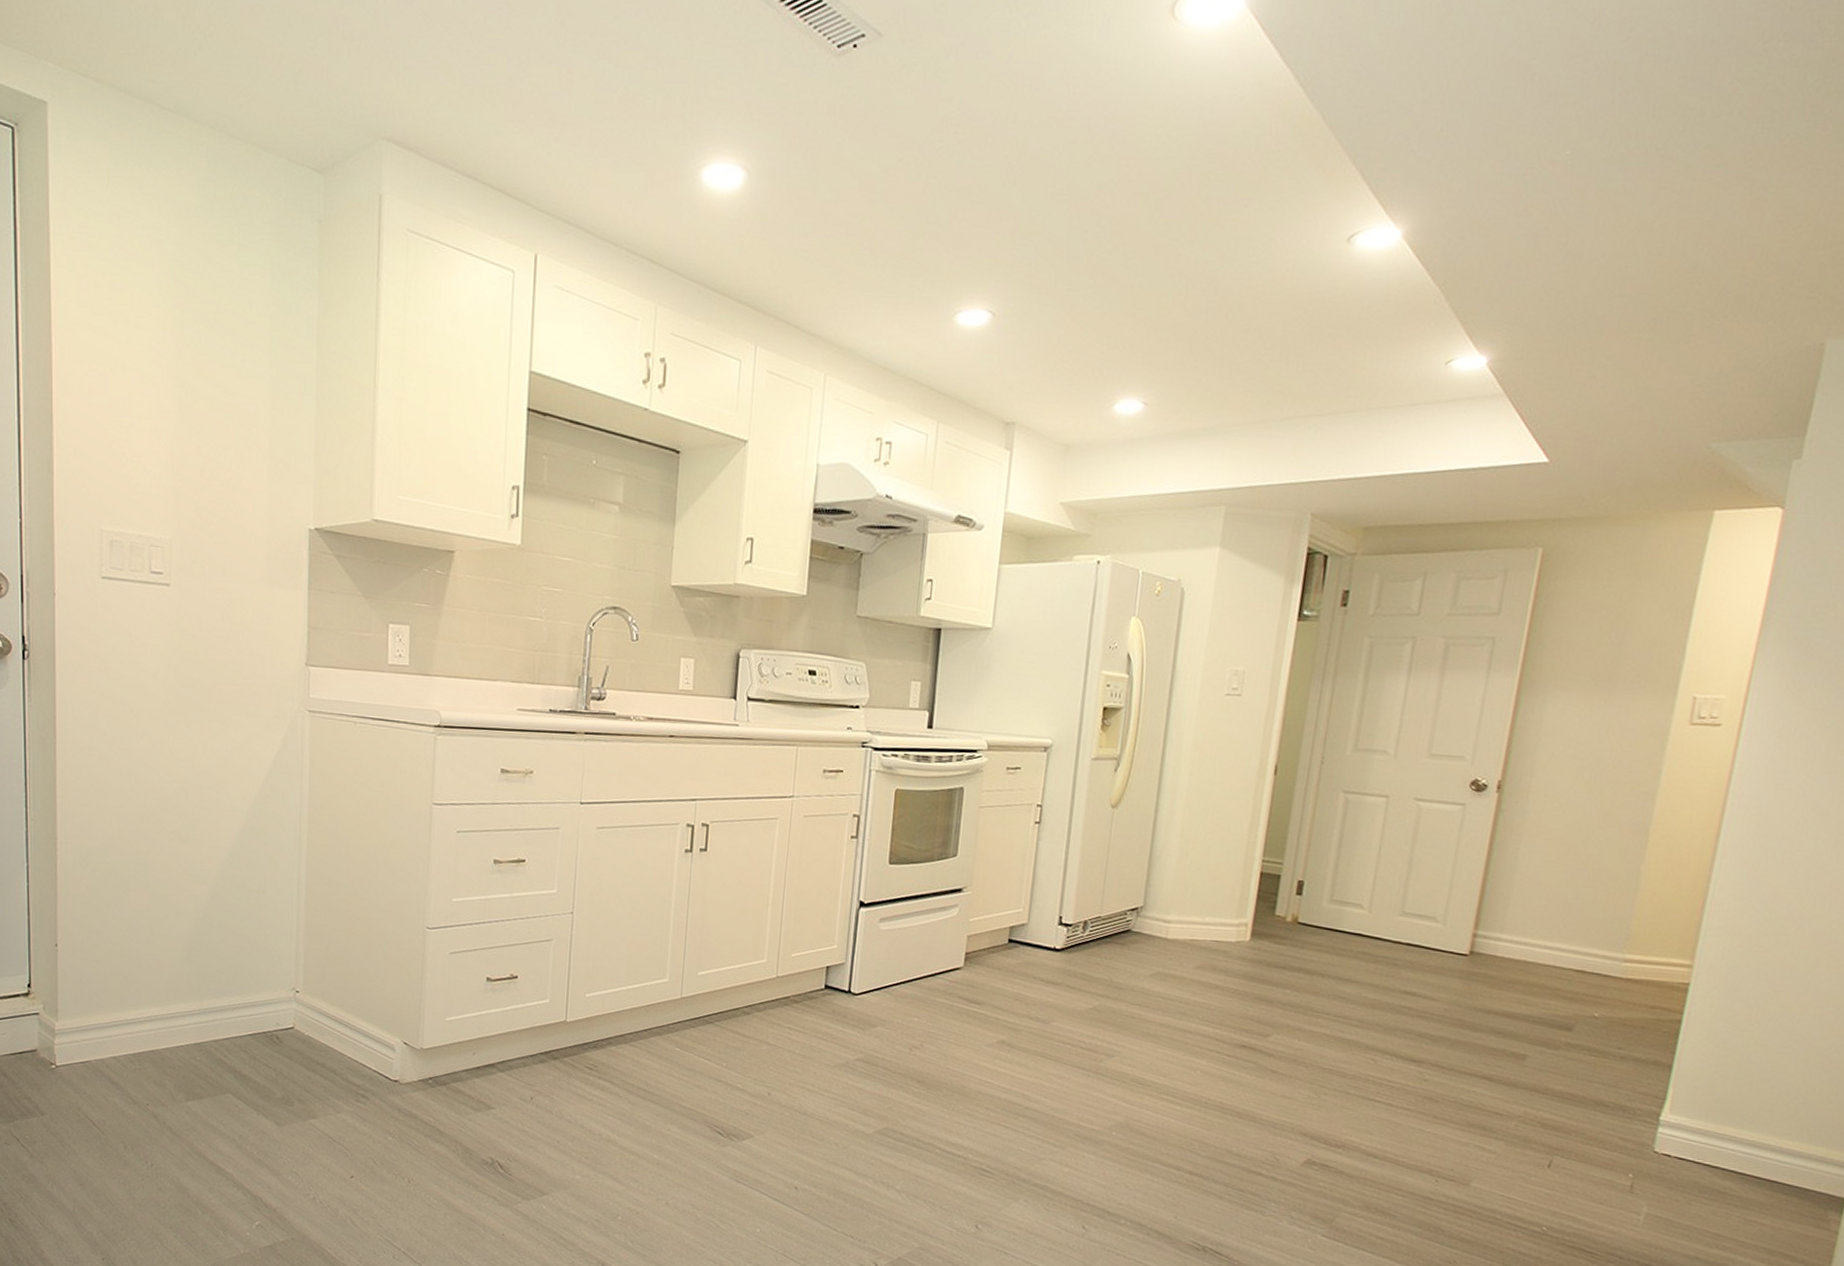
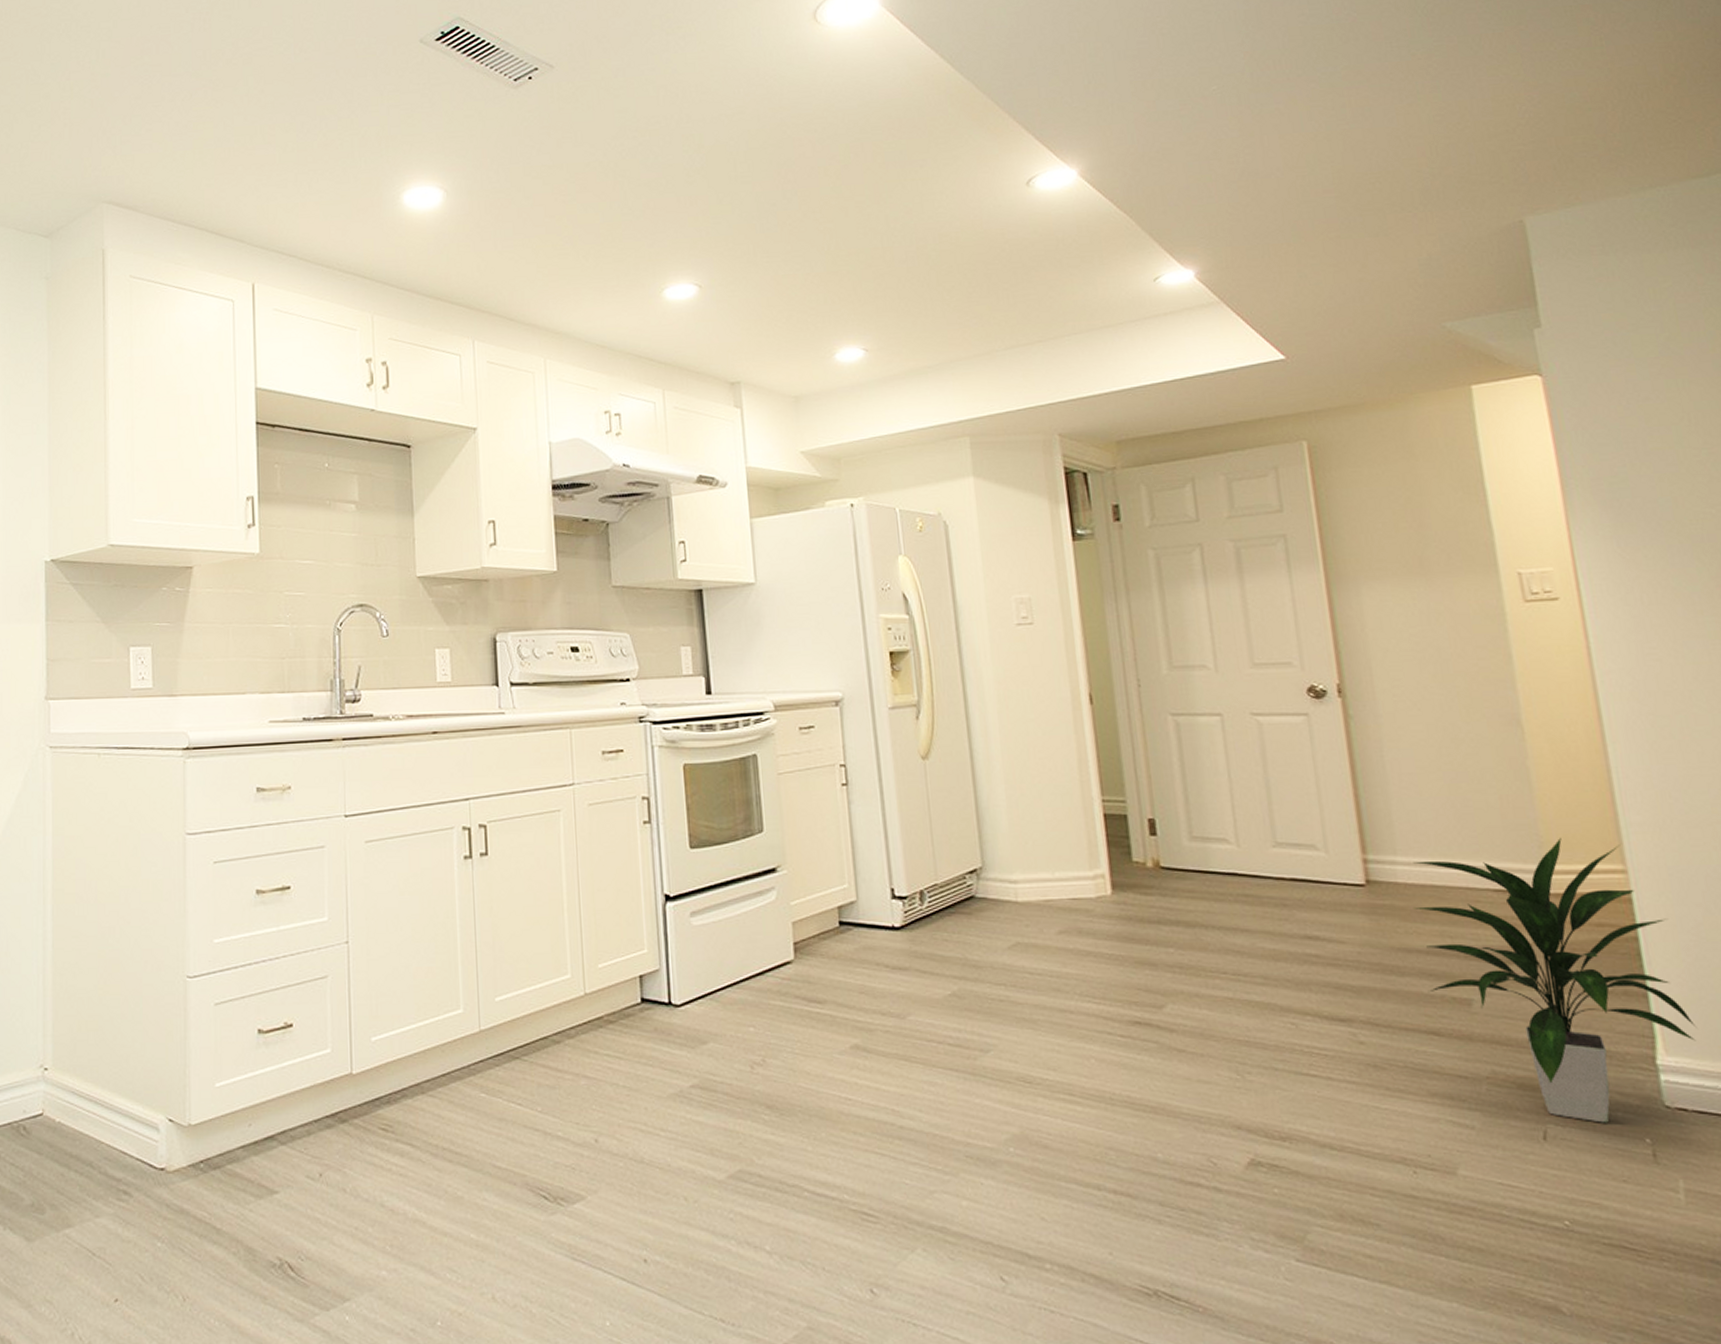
indoor plant: none [1494,933,1712,1160] -> present [1413,838,1697,1123]

